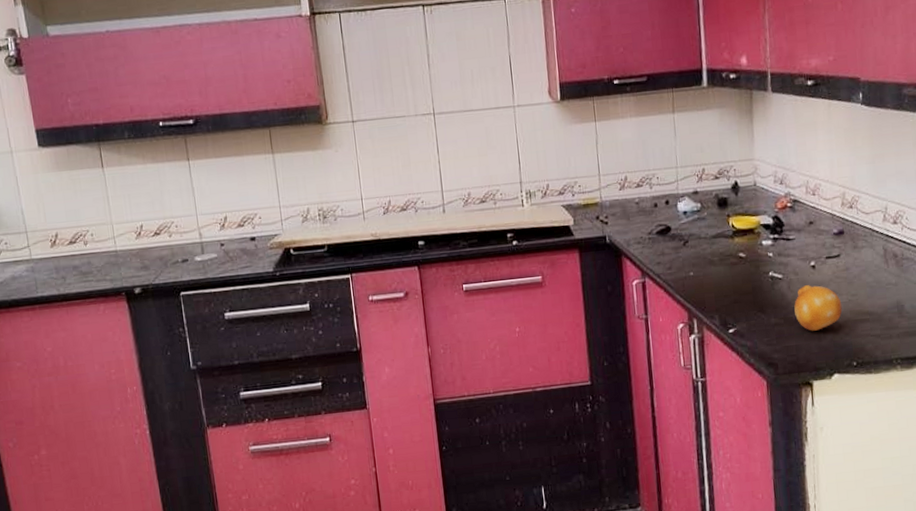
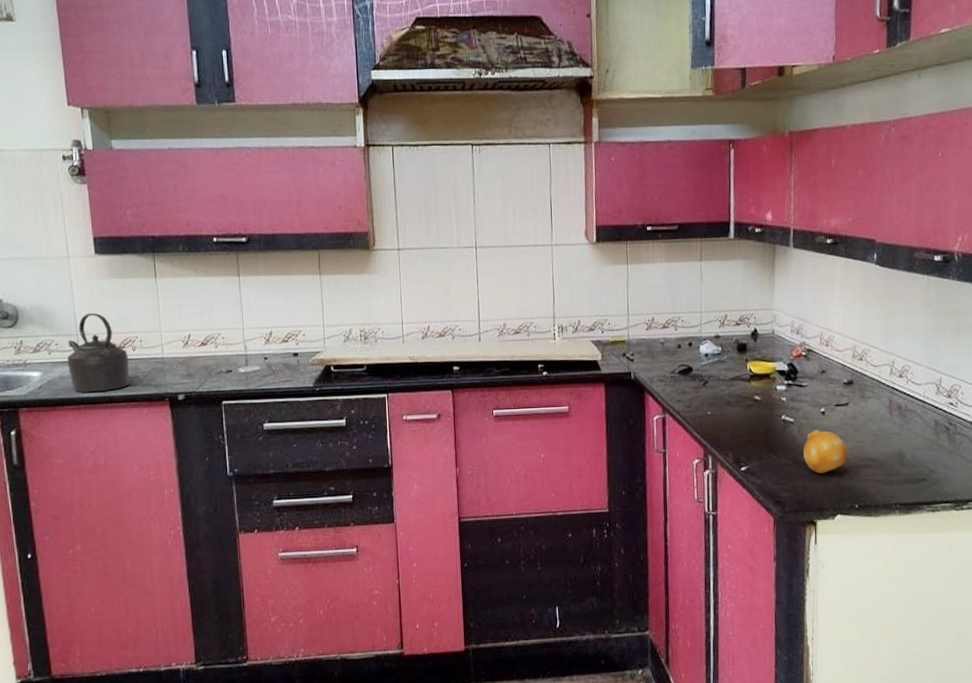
kettle: none [17,208,84,292] -> present [67,312,130,393]

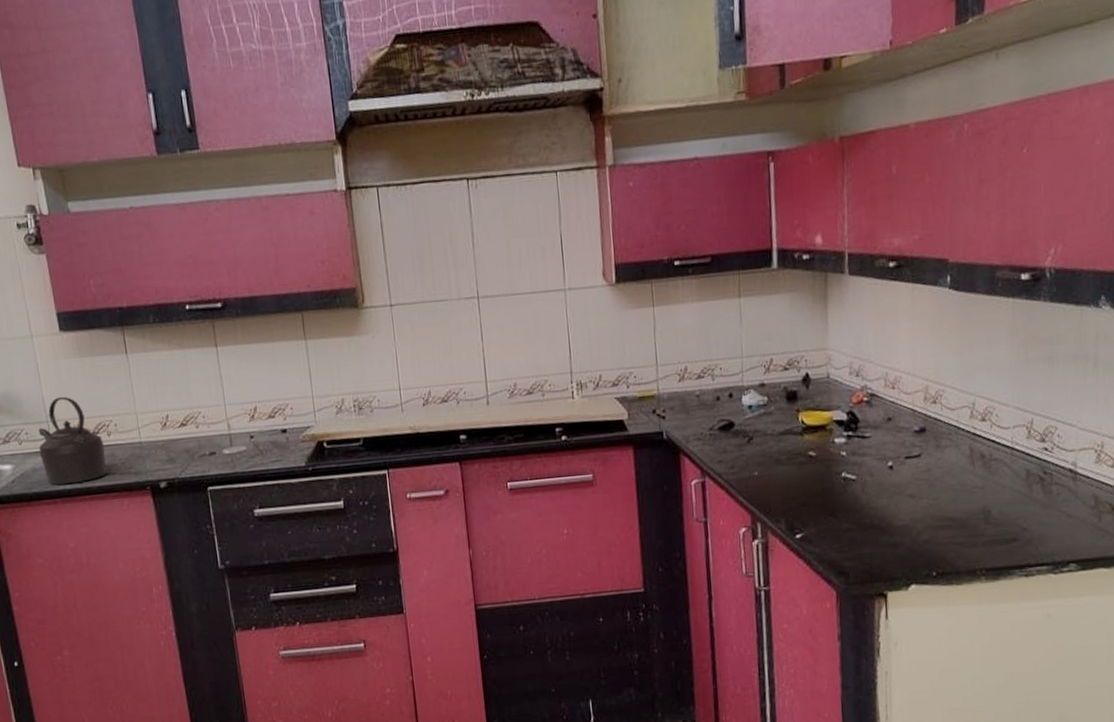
fruit: present [803,430,848,473] -> none [868,487,922,538]

